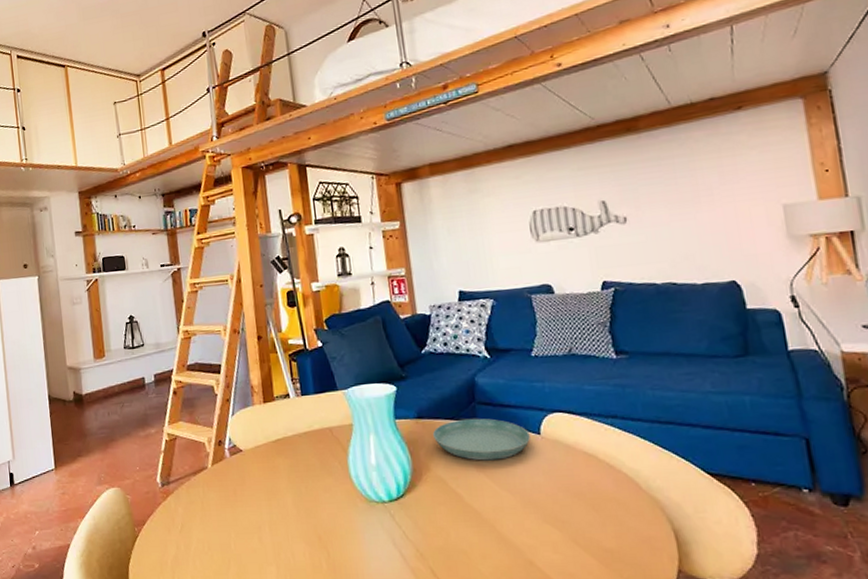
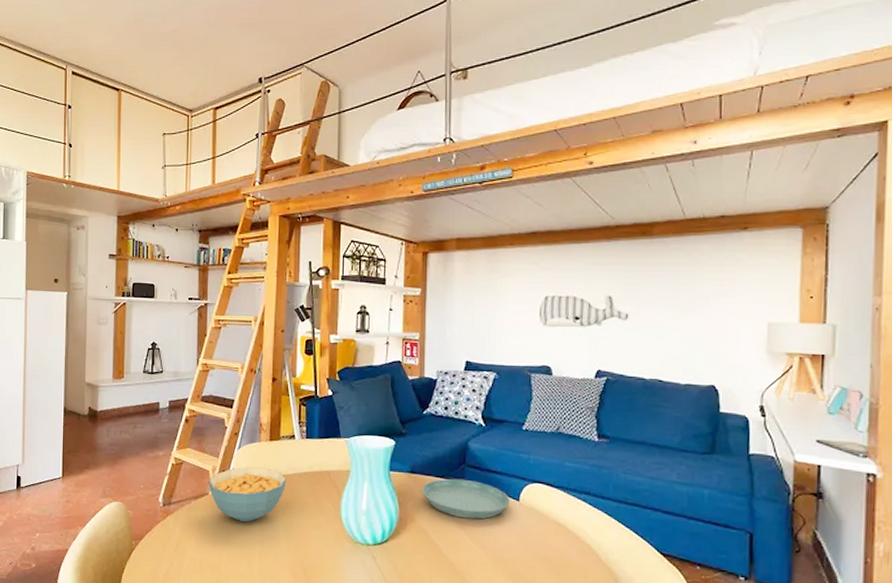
cereal bowl: none [206,432,287,493] -> present [208,467,287,522]

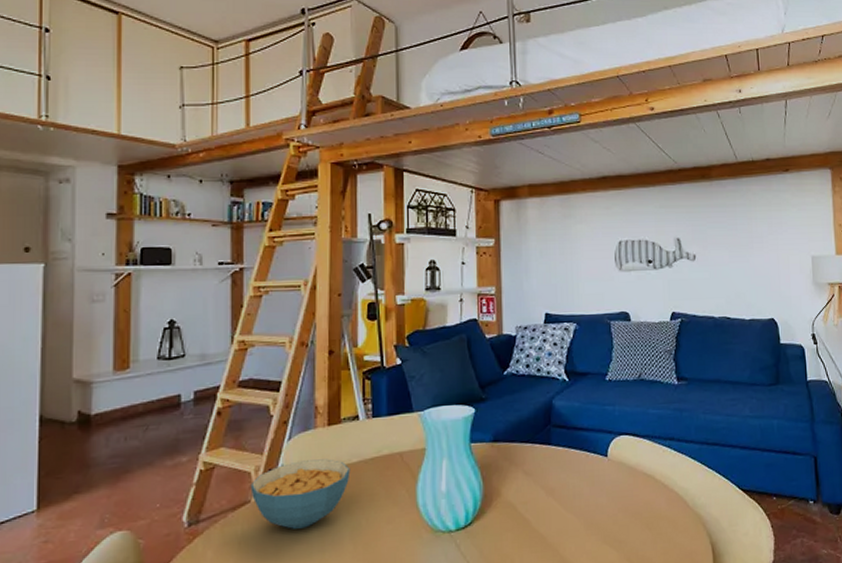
saucer: present [421,478,510,520] -> none [506,441,598,484]

